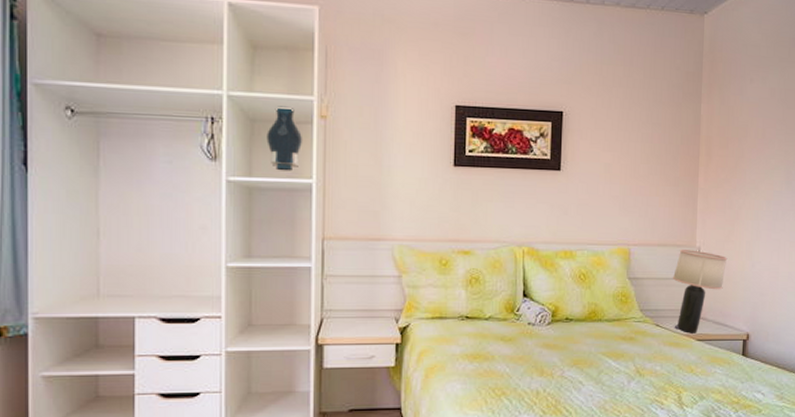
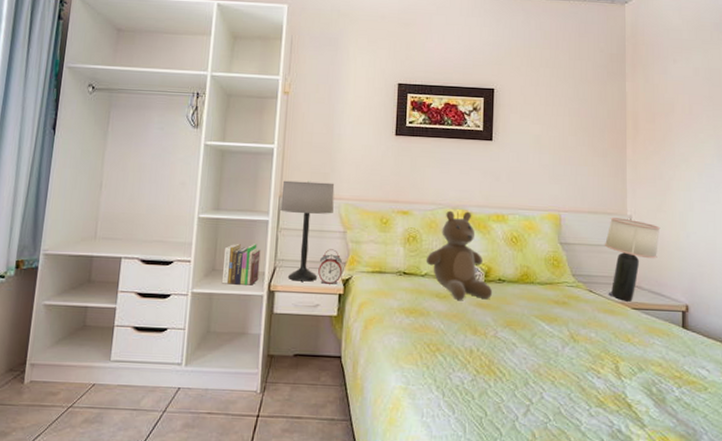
books: none [260,294,304,340] -> present [221,243,261,285]
vase: present [266,106,303,171] -> none [239,84,269,138]
table lamp: none [324,220,386,332] -> present [280,180,335,282]
alarm clock: none [372,295,399,333] -> present [318,249,343,284]
teddy bear: none [489,248,560,342] -> present [426,210,493,300]

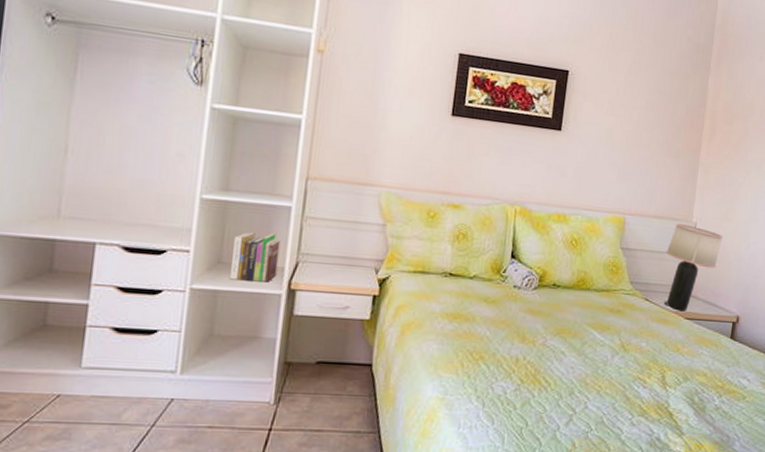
table lamp: present [280,180,335,282] -> none [307,159,376,280]
alarm clock: present [318,249,343,284] -> none [350,243,380,284]
teddy bear: present [426,210,493,300] -> none [475,206,546,306]

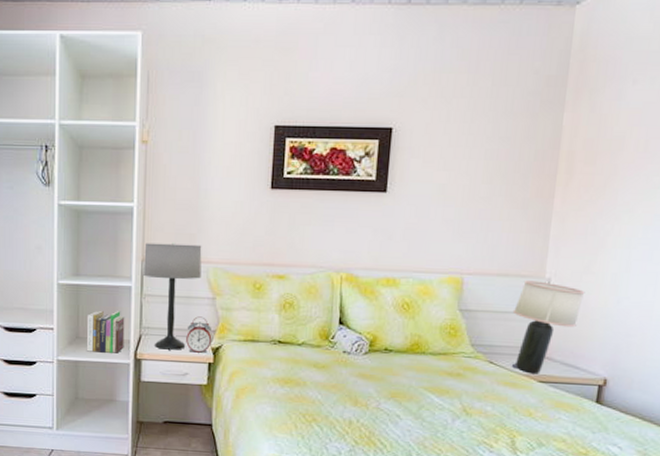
table lamp: none [307,159,376,280] -> present [144,242,202,350]
alarm clock: none [350,243,380,284] -> present [186,316,213,353]

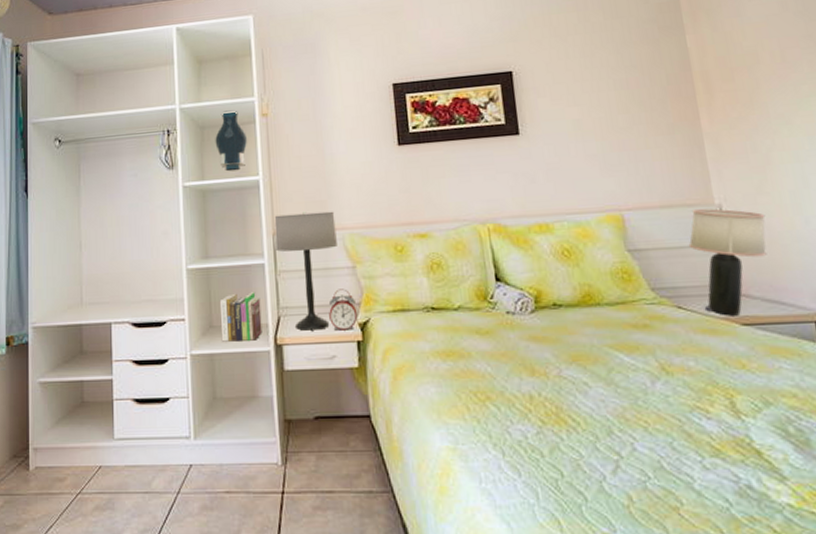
vase: none [93,132,126,195] -> present [215,110,248,172]

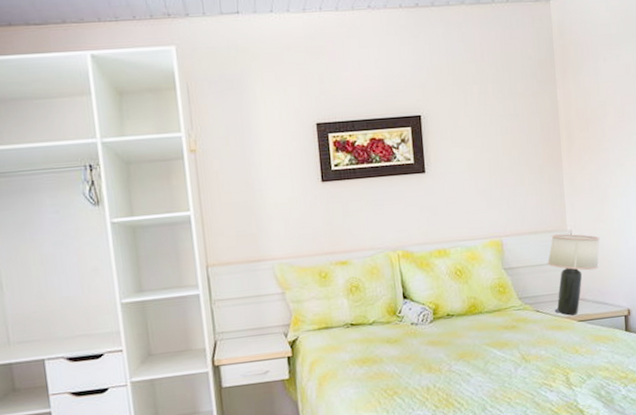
vase: present [215,110,248,172] -> none [142,145,177,208]
books: present [219,292,263,342] -> none [157,320,201,368]
table lamp: present [274,211,337,331] -> none [207,243,268,352]
alarm clock: present [329,288,358,331] -> none [262,312,288,350]

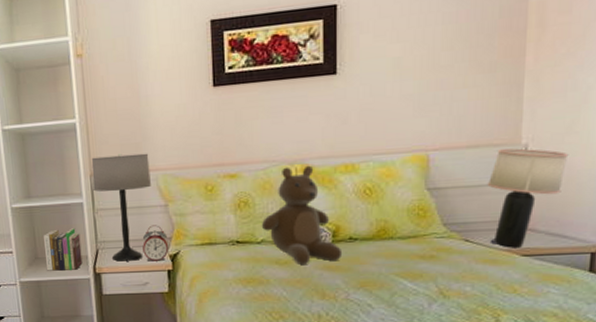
books: none [157,320,201,368] -> present [43,228,83,271]
table lamp: none [207,243,268,352] -> present [91,153,151,262]
alarm clock: none [262,312,288,350] -> present [143,225,169,261]
teddy bear: none [371,251,443,342] -> present [261,165,343,264]

